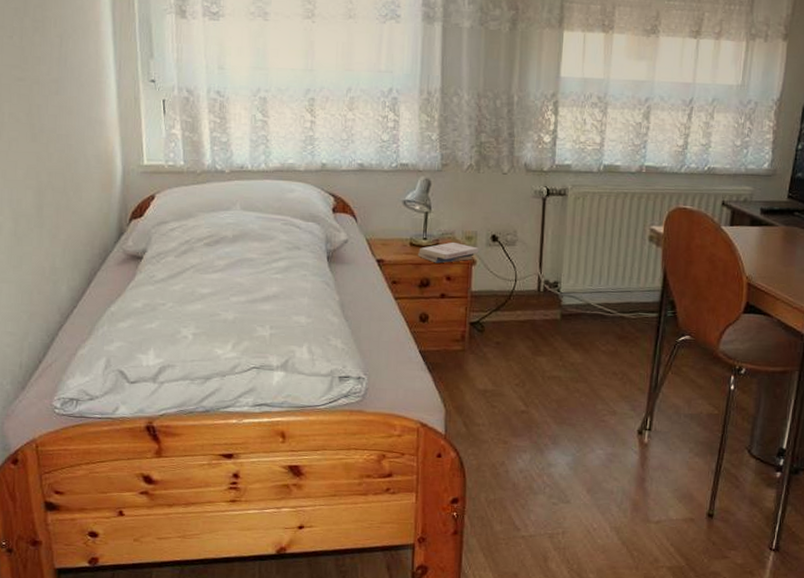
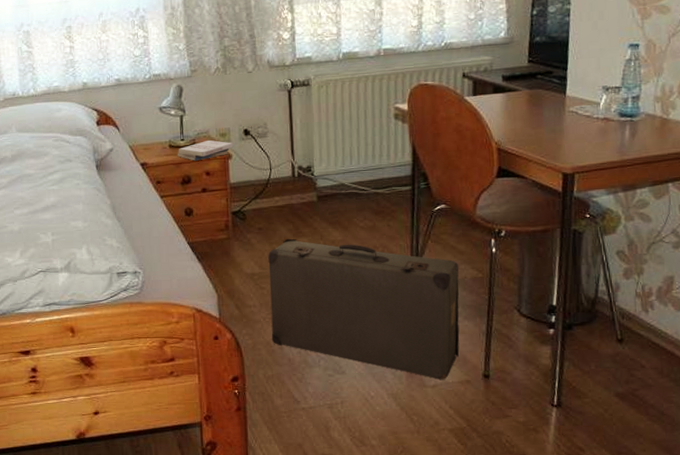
suitcase: none [497,356,697,516] -> present [268,238,460,379]

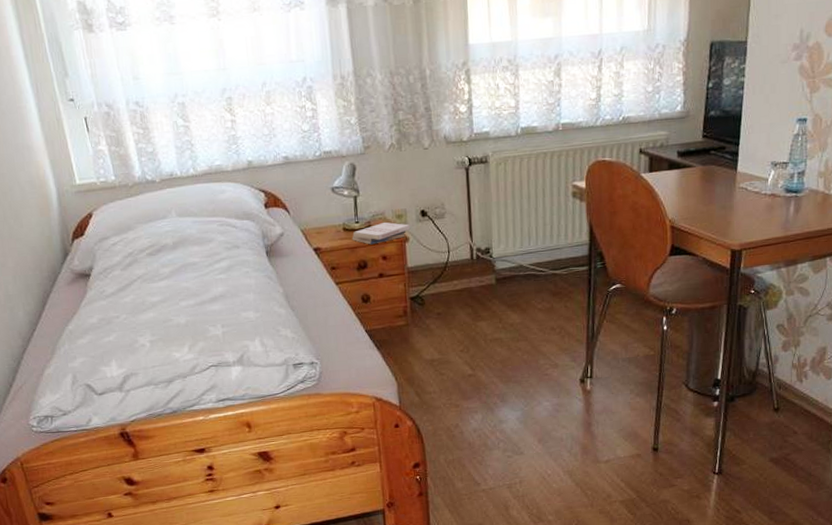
suitcase: present [268,238,460,379] -> none [447,323,633,455]

